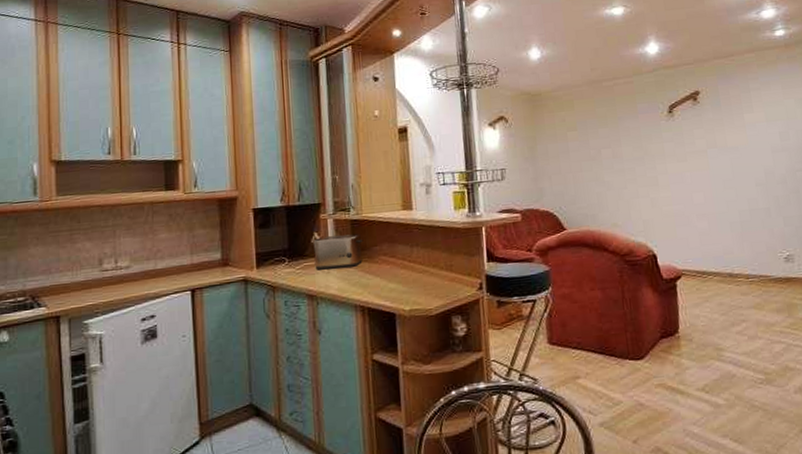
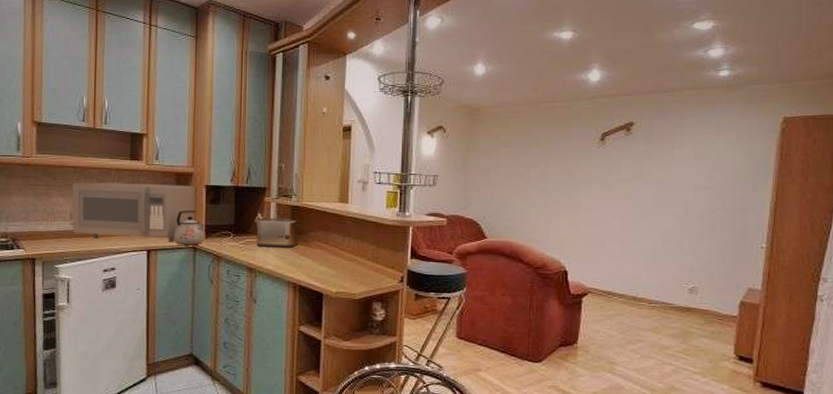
microwave: none [100,211,244,284] -> present [72,182,196,243]
kettle: none [220,237,257,279] -> present [173,210,206,245]

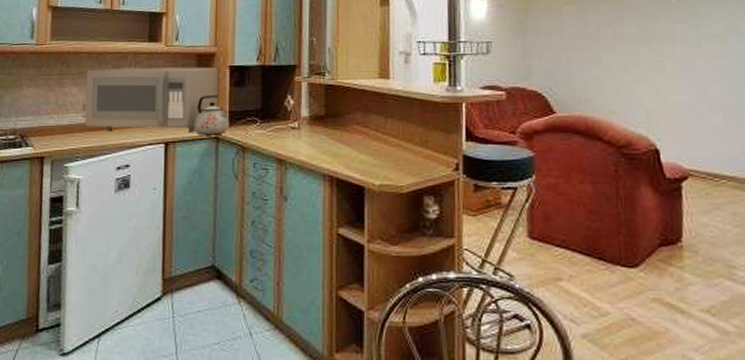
toaster: present [256,217,301,249] -> none [286,99,337,135]

